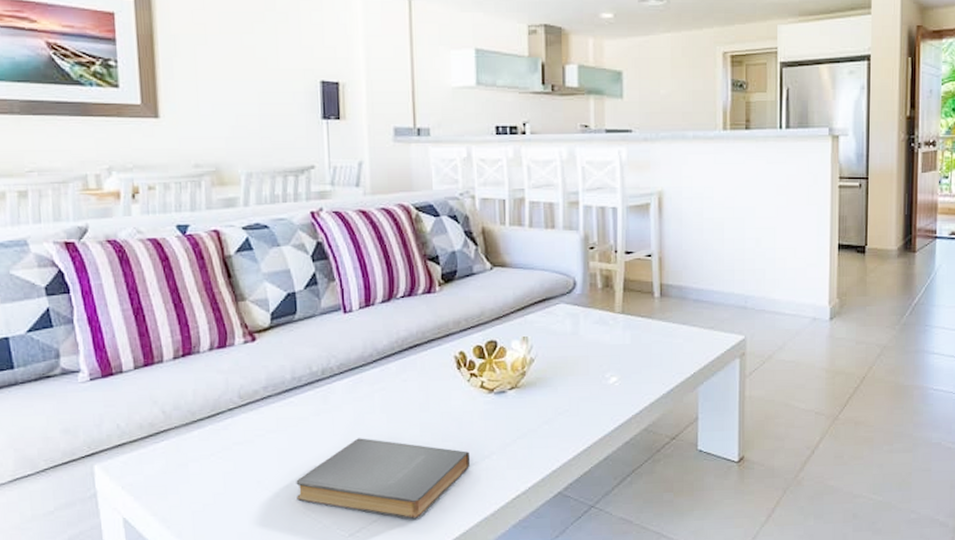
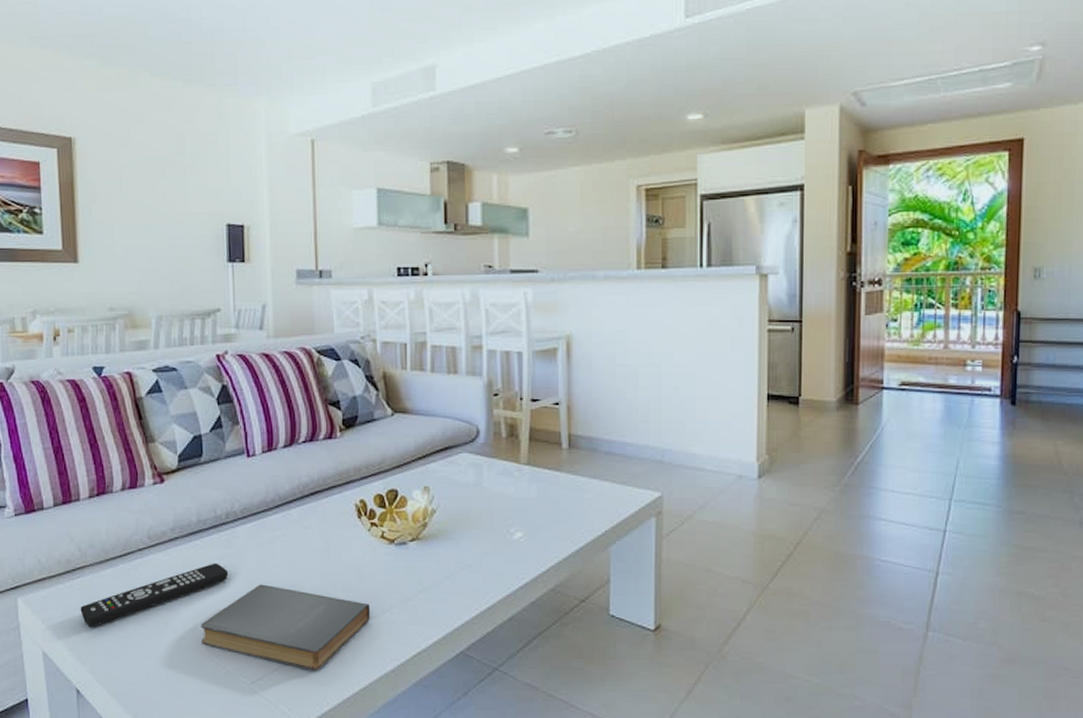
remote control: none [165,419,325,491] -> present [80,563,229,627]

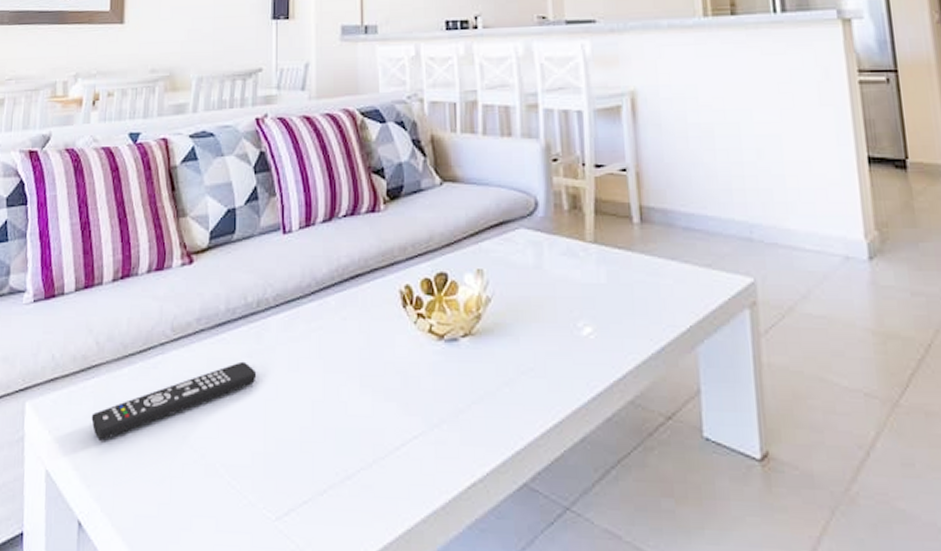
book: present [201,584,371,670] -> none [222,389,417,503]

